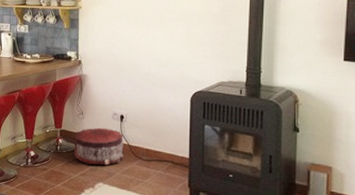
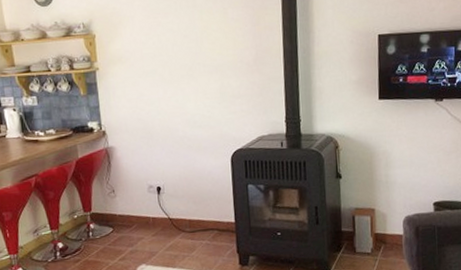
pouf: present [74,127,123,165] -> none [107,203,165,247]

